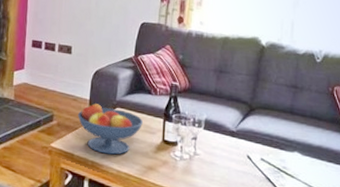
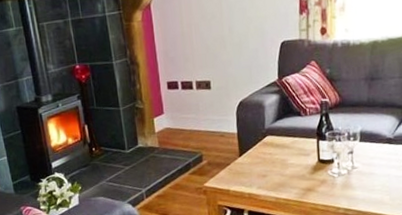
fruit bowl: present [77,103,143,155] -> none [227,135,296,184]

